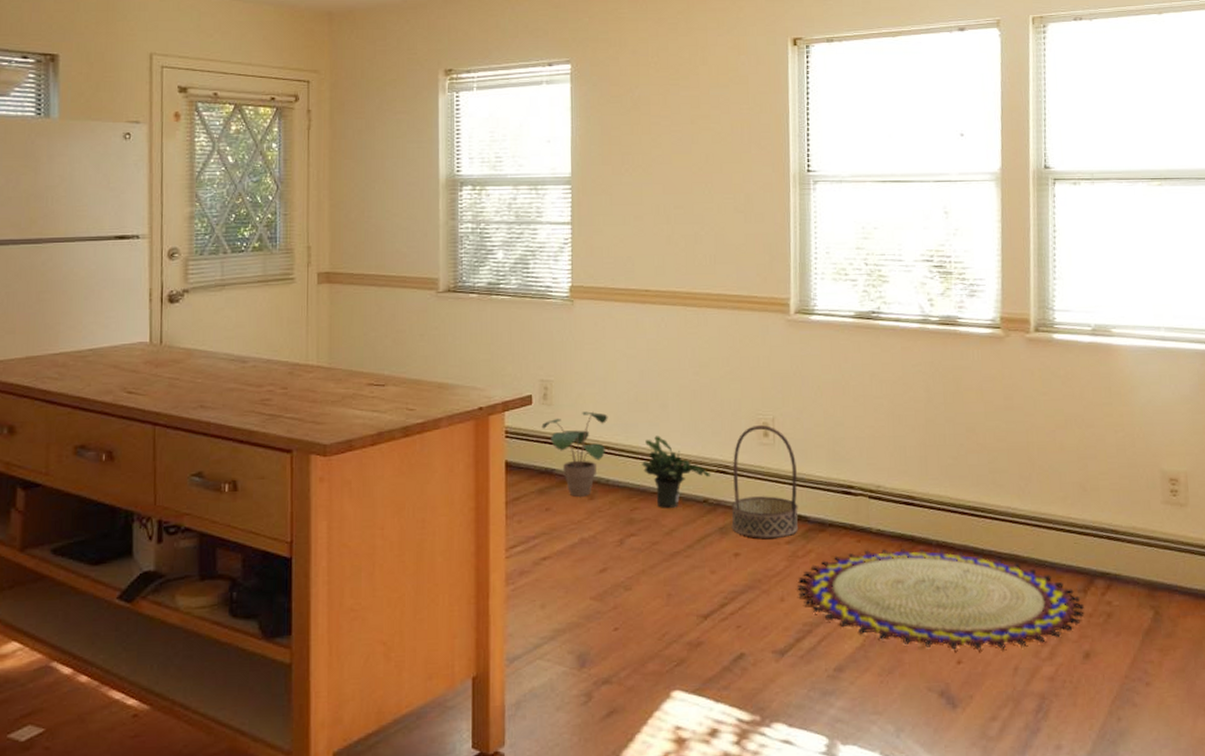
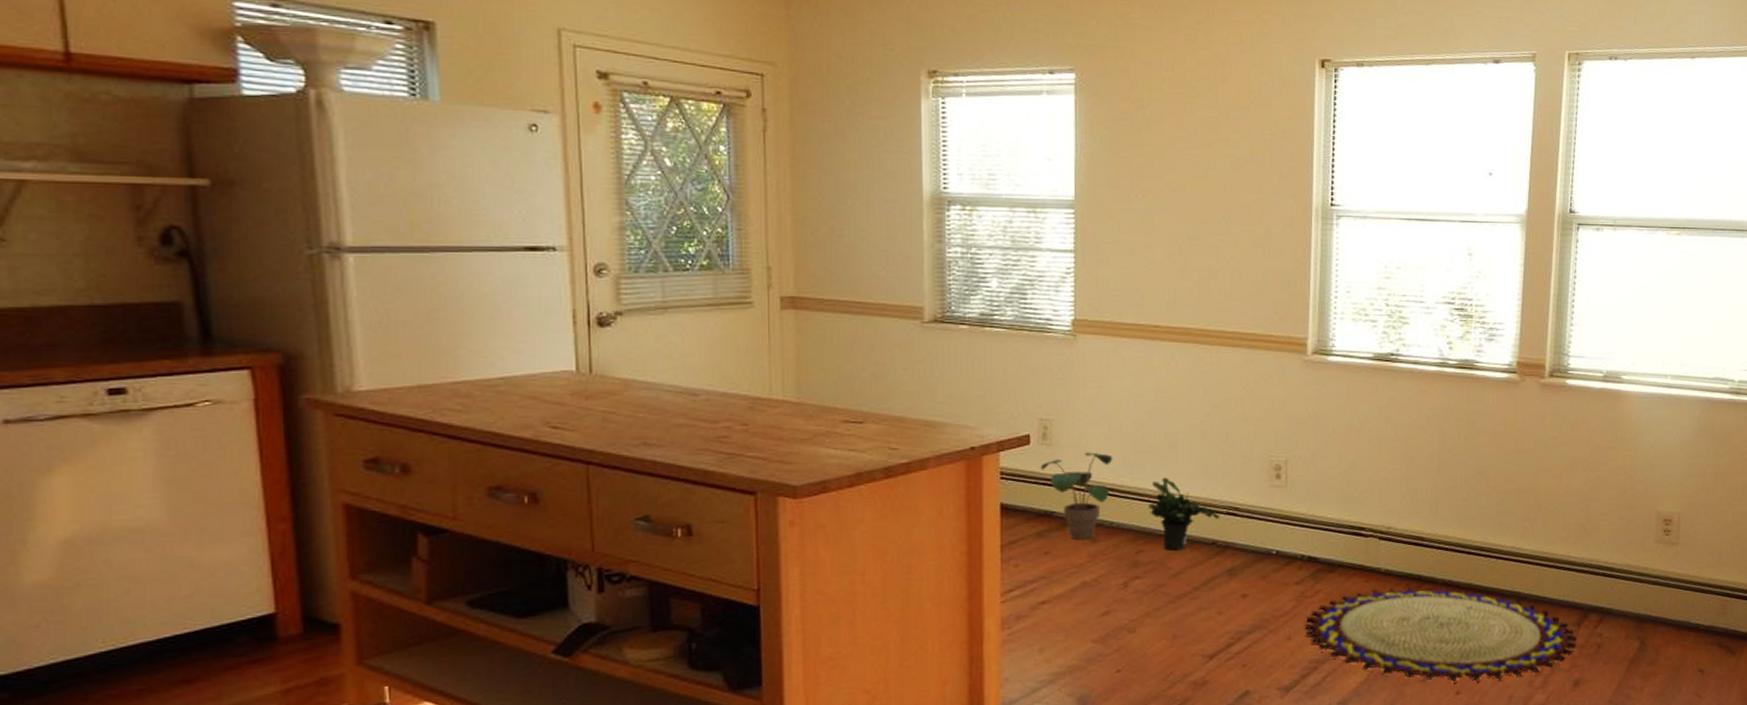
basket: present [731,425,799,539] -> none [1240,467,1309,580]

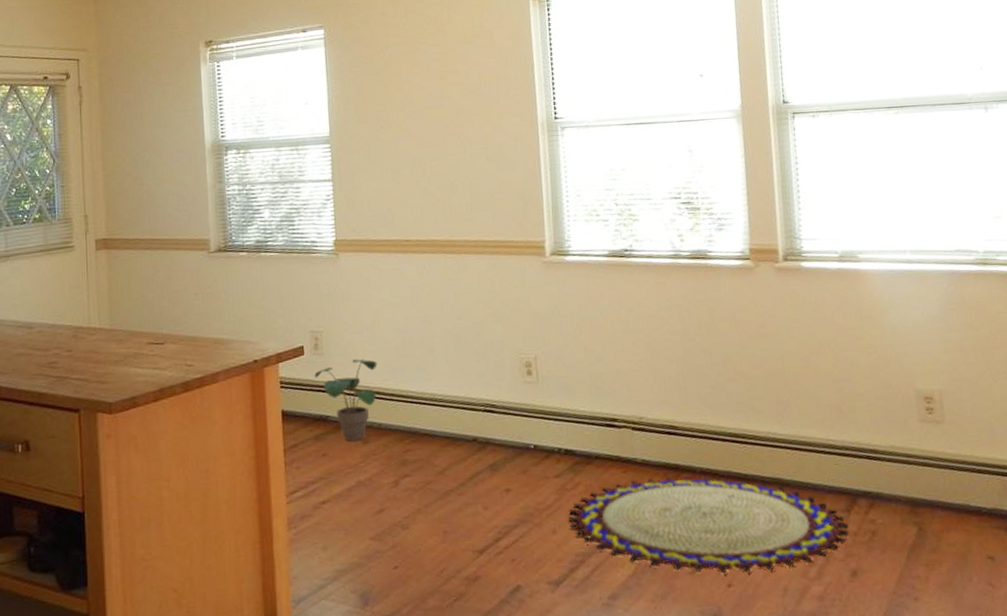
potted plant: present [1148,477,1221,551] -> none [412,379,479,449]

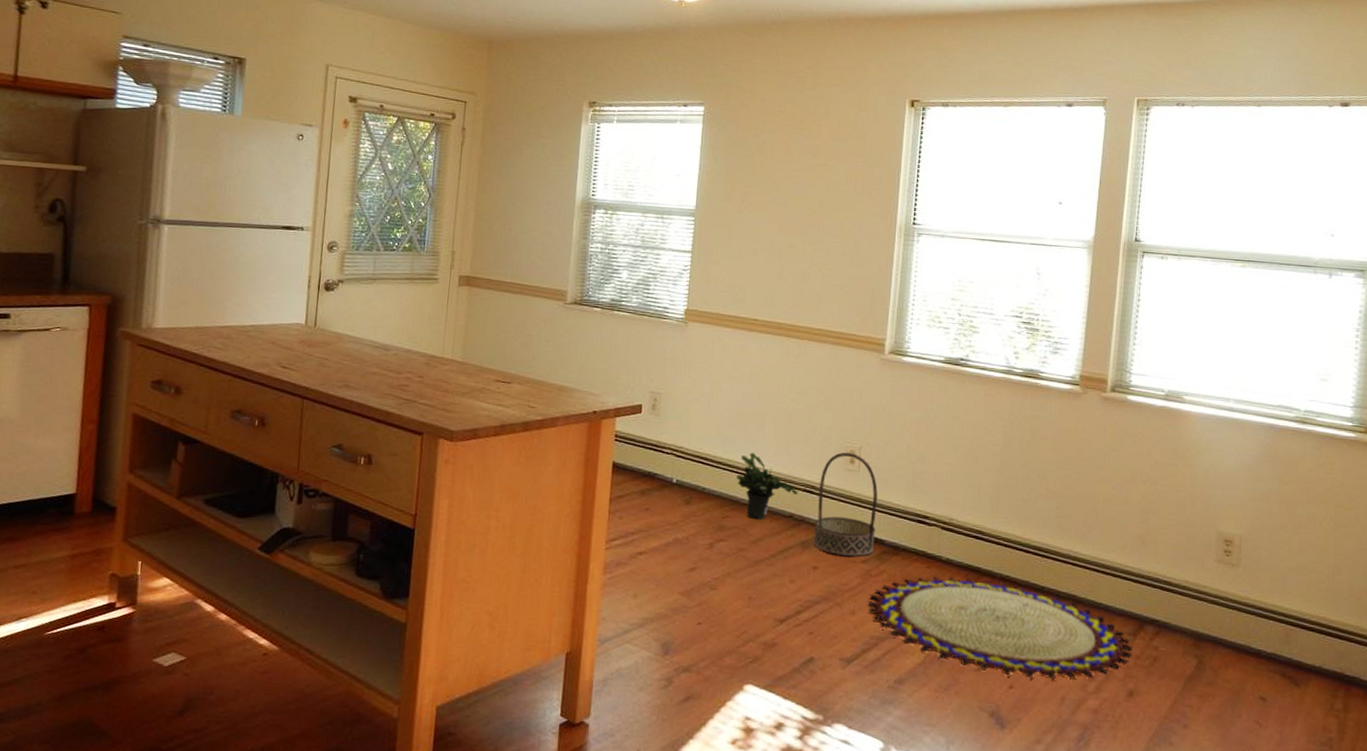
potted plant: present [314,359,377,442] -> none [648,424,710,501]
potted plant: none [412,379,479,449] -> present [736,453,799,520]
basket: none [499,364,567,474] -> present [813,452,878,557]

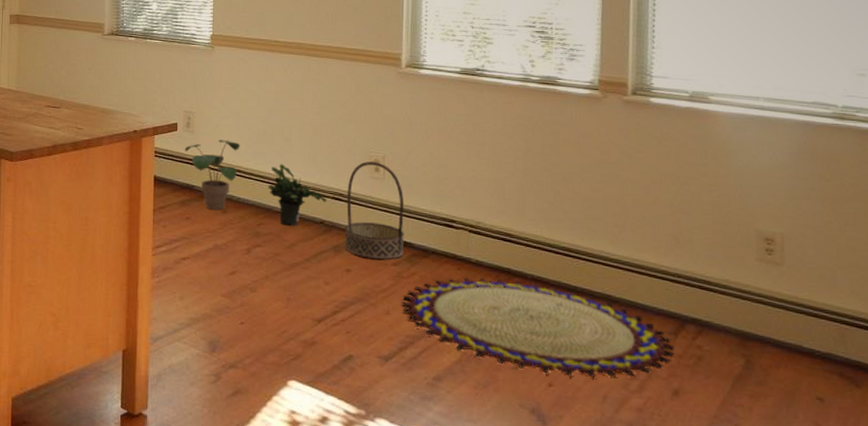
potted plant: none [648,424,710,501] -> present [184,139,240,210]

